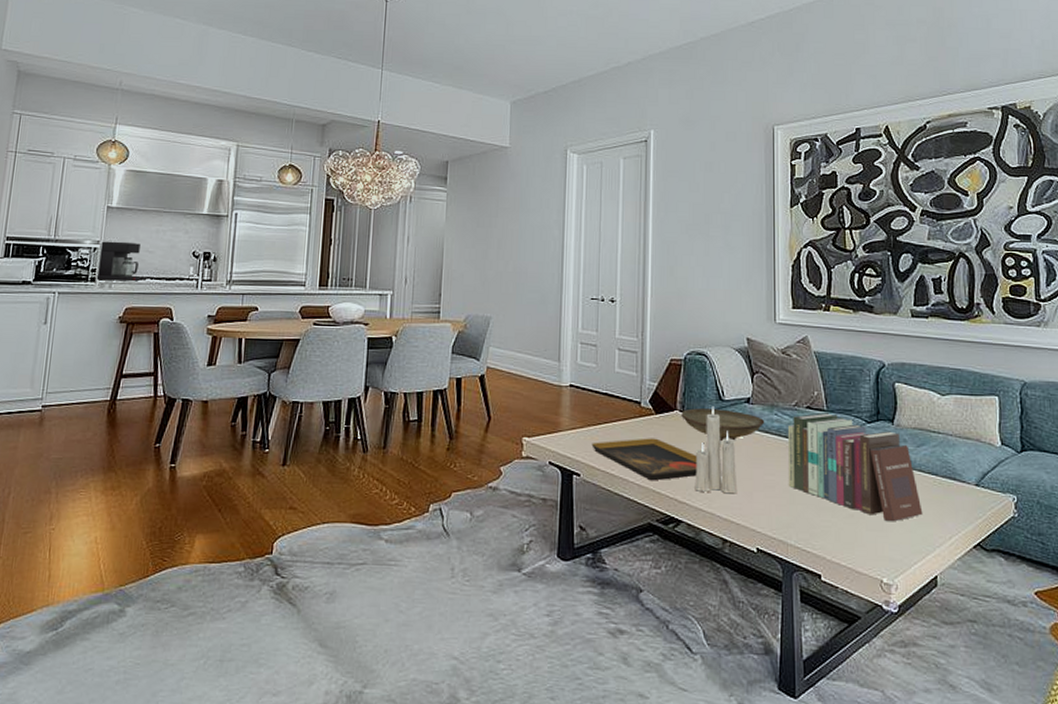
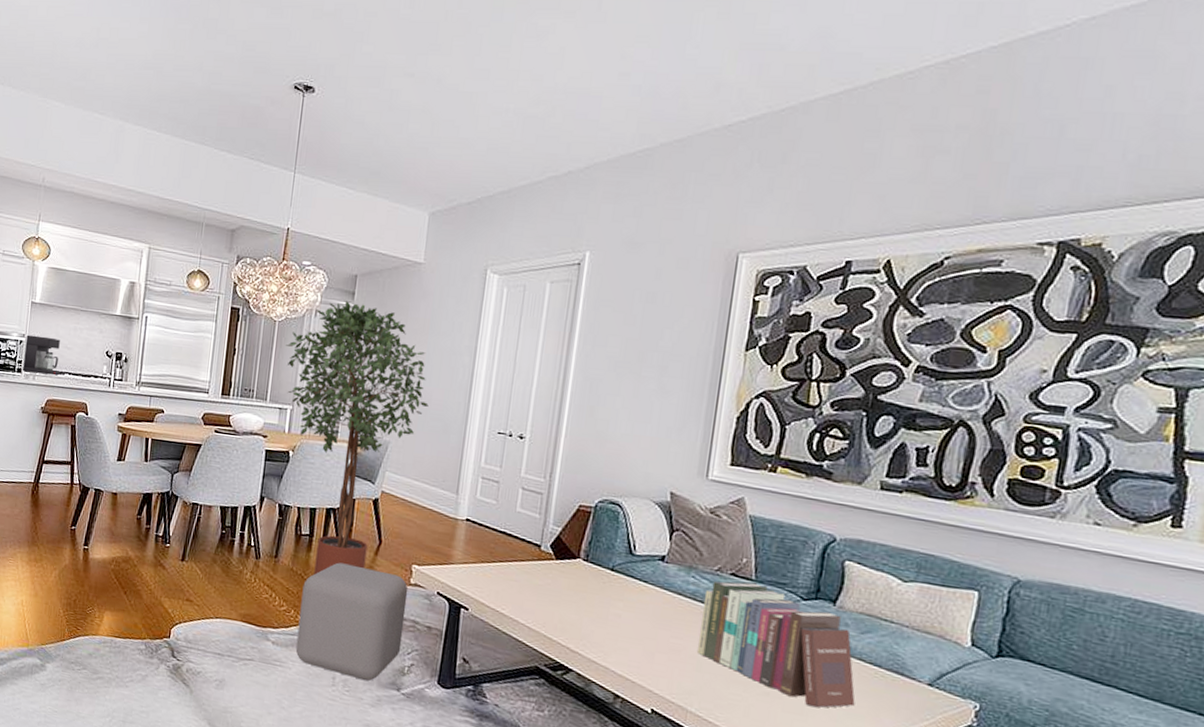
potted tree: none [383,186,525,461] -> present [286,301,429,575]
cube: none [410,445,521,567] -> present [295,562,408,681]
decorative tray: present [591,438,698,481] -> none [483,579,597,628]
decorative bowl: present [681,408,765,442] -> none [584,558,680,598]
candle: present [695,406,738,494] -> none [590,559,642,652]

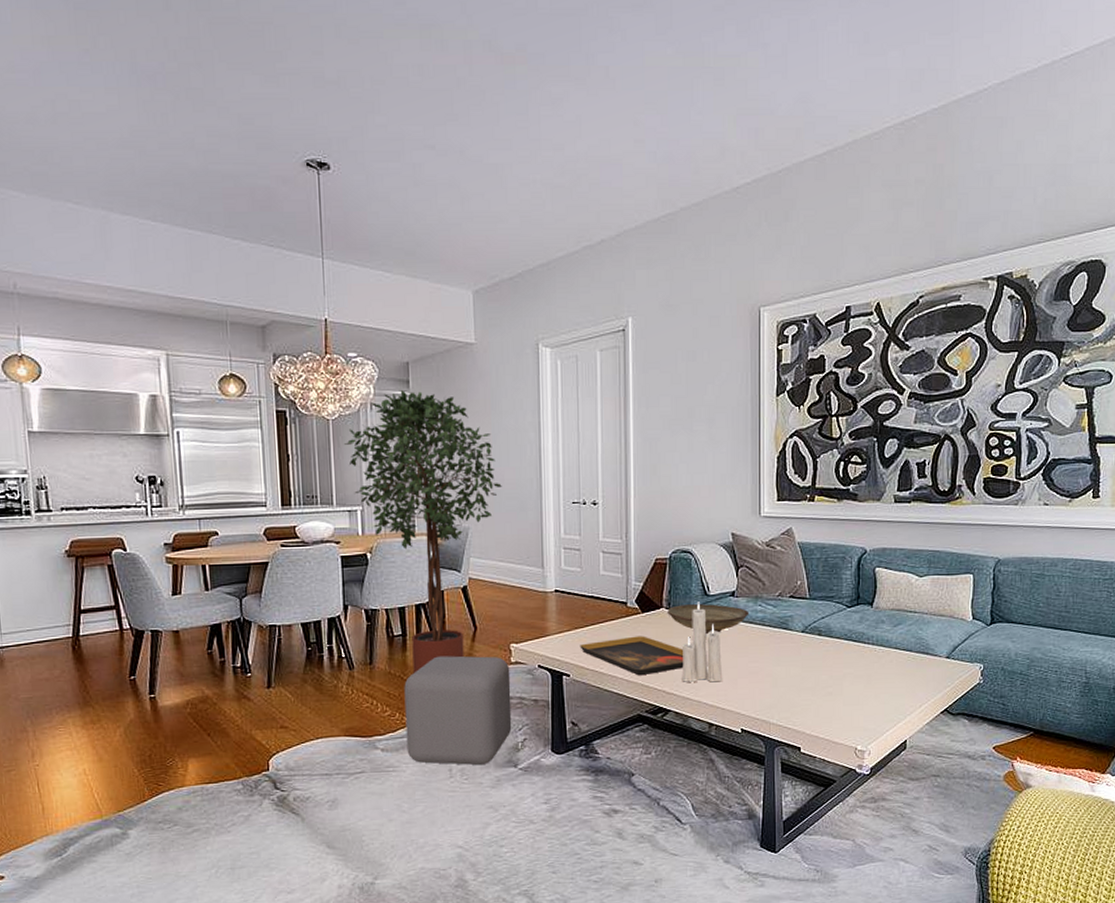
coffee maker: present [22,334,60,376] -> none [29,469,81,513]
decorative tray: none [483,579,597,628] -> present [580,636,684,676]
decorative bowl: none [584,558,680,598] -> present [667,604,750,635]
candle: none [590,559,642,652] -> present [682,602,723,683]
books: present [696,581,855,708] -> none [771,601,896,696]

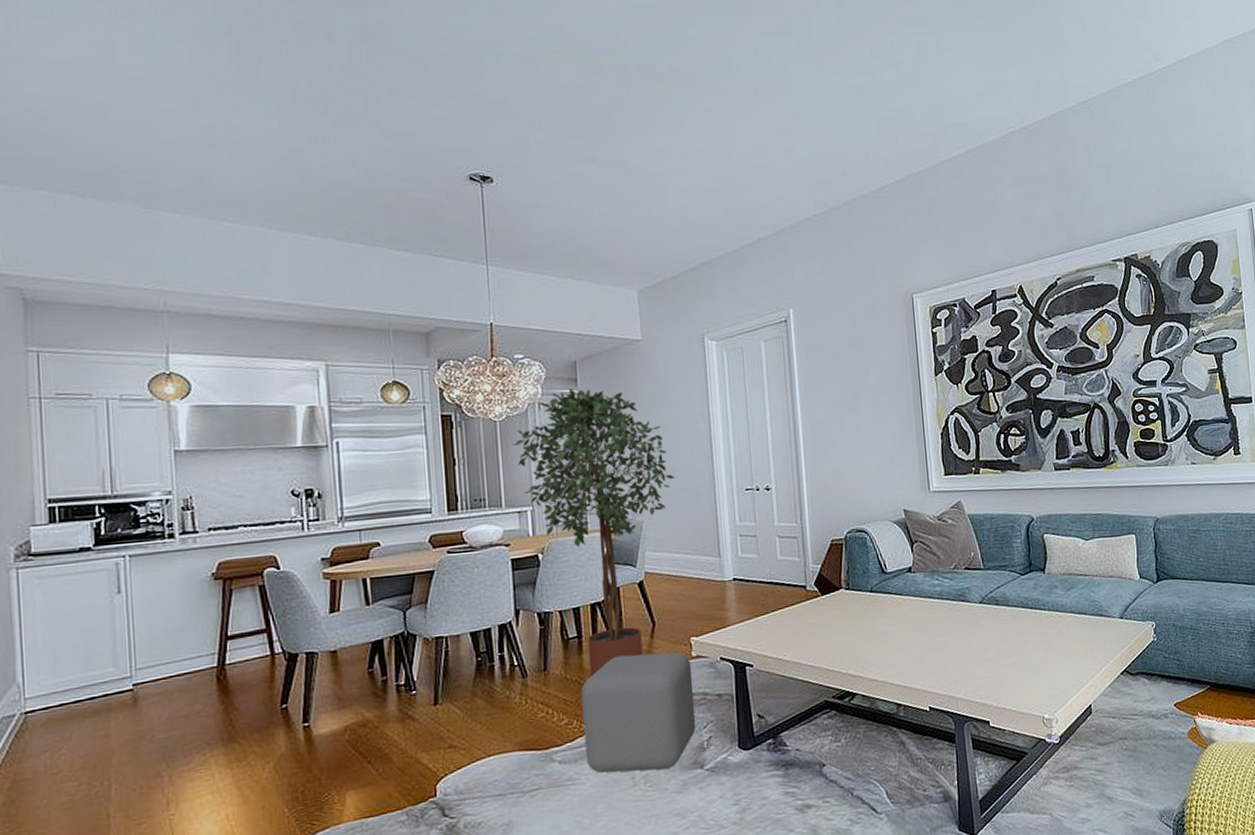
decorative tray: present [580,636,684,676] -> none [761,618,868,660]
decorative bowl: present [667,604,750,635] -> none [847,581,928,613]
candle: present [682,602,723,683] -> none [864,580,907,663]

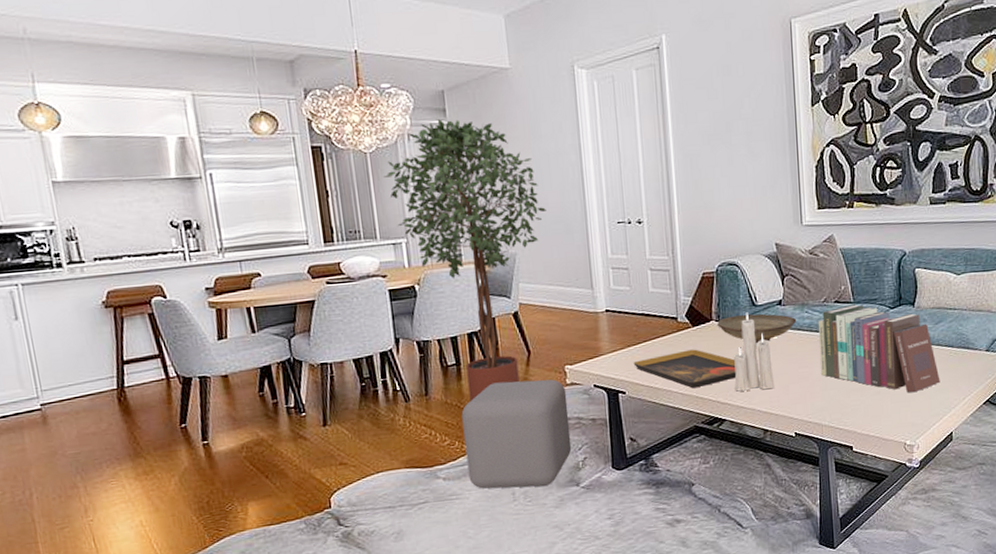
decorative tray: none [761,618,868,660] -> present [633,349,737,389]
decorative bowl: none [847,581,928,613] -> present [717,313,797,344]
candle: none [864,580,907,663] -> present [734,312,775,392]
books: none [948,571,1076,663] -> present [818,304,940,393]

